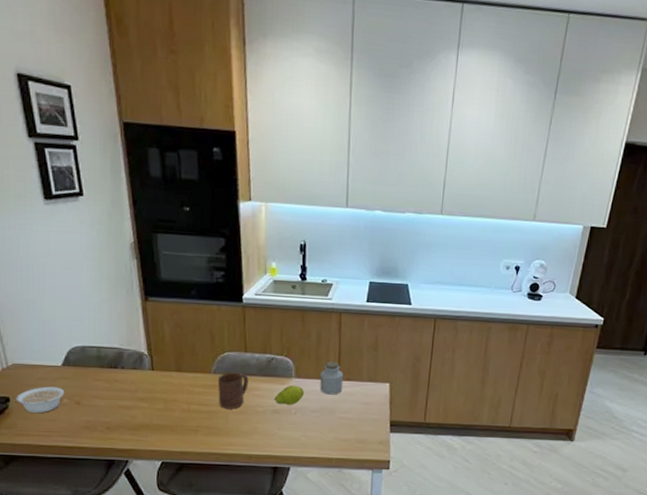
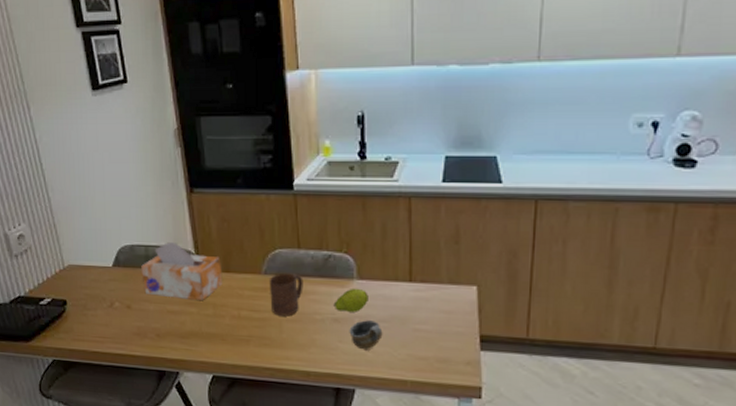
legume: present [16,386,65,414] -> none [72,288,116,318]
tissue box: none [93,344,174,397] -> present [141,242,223,301]
cup: none [287,411,315,435] -> present [349,320,383,351]
jar: present [320,361,344,395] -> none [388,258,417,301]

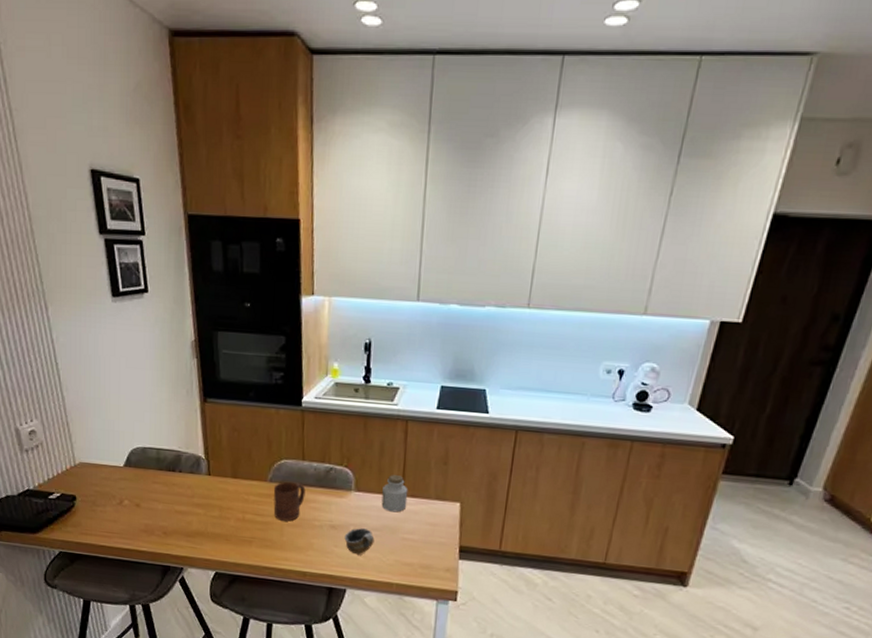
tissue box: present [141,242,223,301] -> none [152,447,230,504]
fruit: present [333,288,368,312] -> none [331,498,364,521]
jar: none [388,258,417,301] -> present [381,474,408,513]

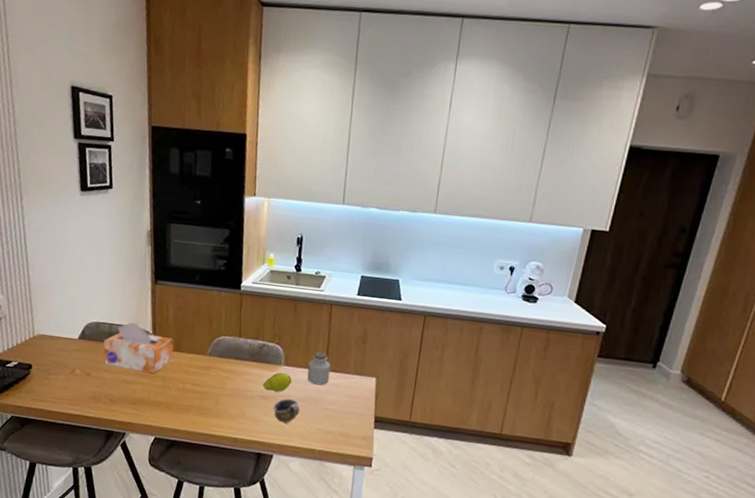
tissue box: none [152,447,230,504] -> present [103,322,174,374]
cup: present [273,481,306,521] -> none [211,355,241,392]
fruit: none [331,498,364,521] -> present [263,372,292,392]

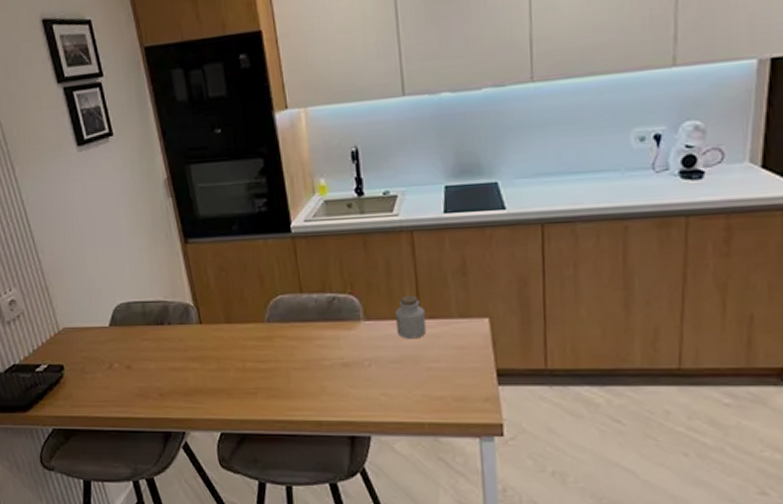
tissue box: present [103,322,174,374] -> none [139,296,225,356]
fruit: present [263,372,292,392] -> none [341,329,377,355]
cup: present [273,398,300,424] -> none [360,362,395,394]

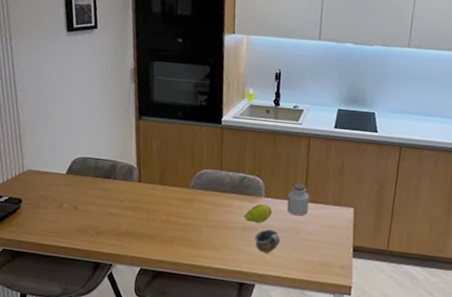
fruit: none [341,329,377,355] -> present [244,203,272,223]
cup: none [360,362,395,394] -> present [254,229,281,254]

